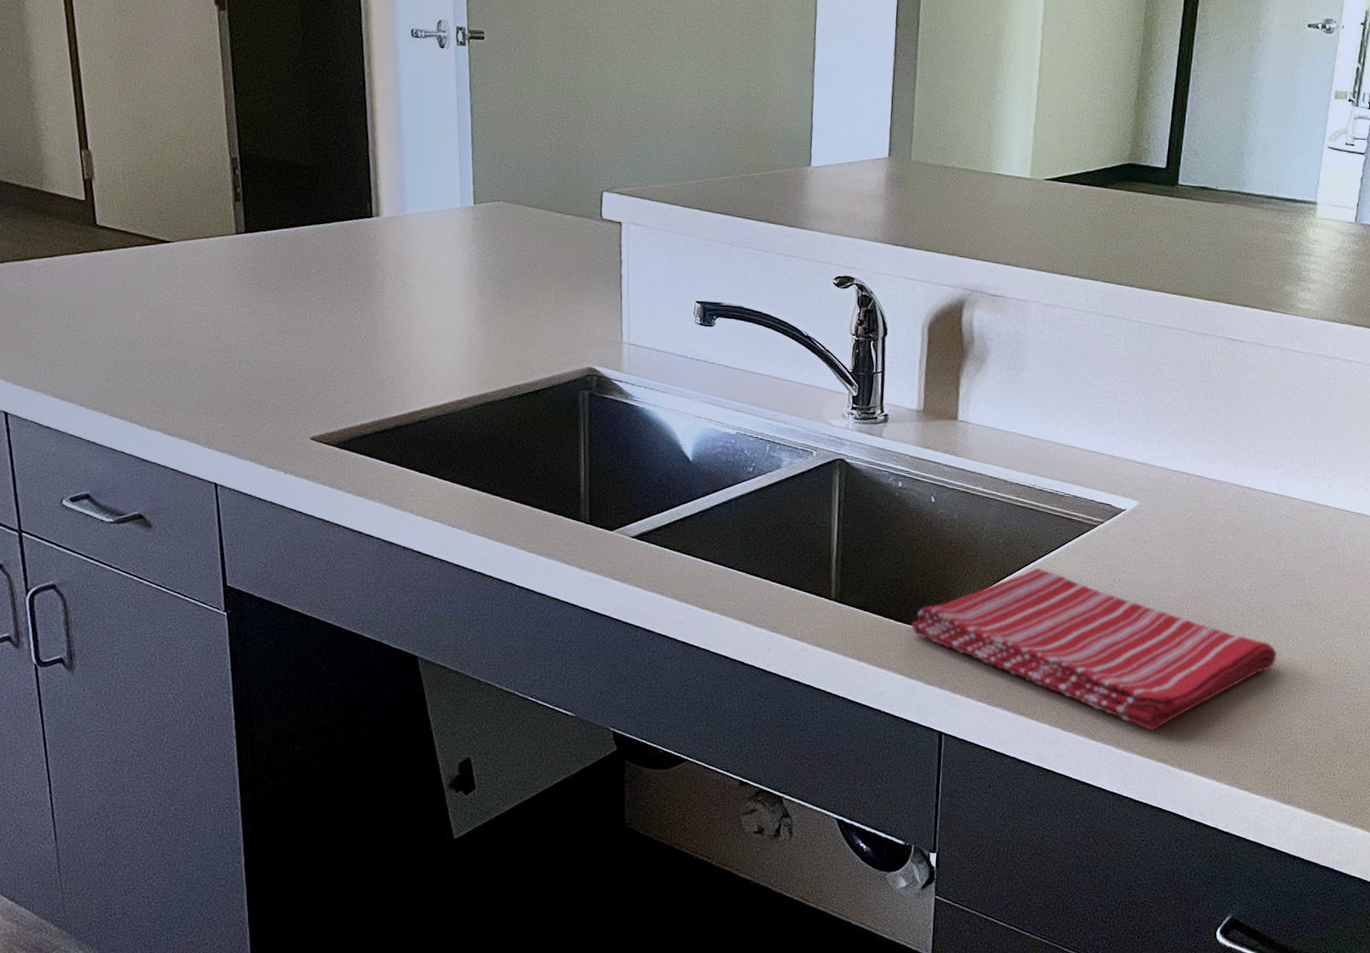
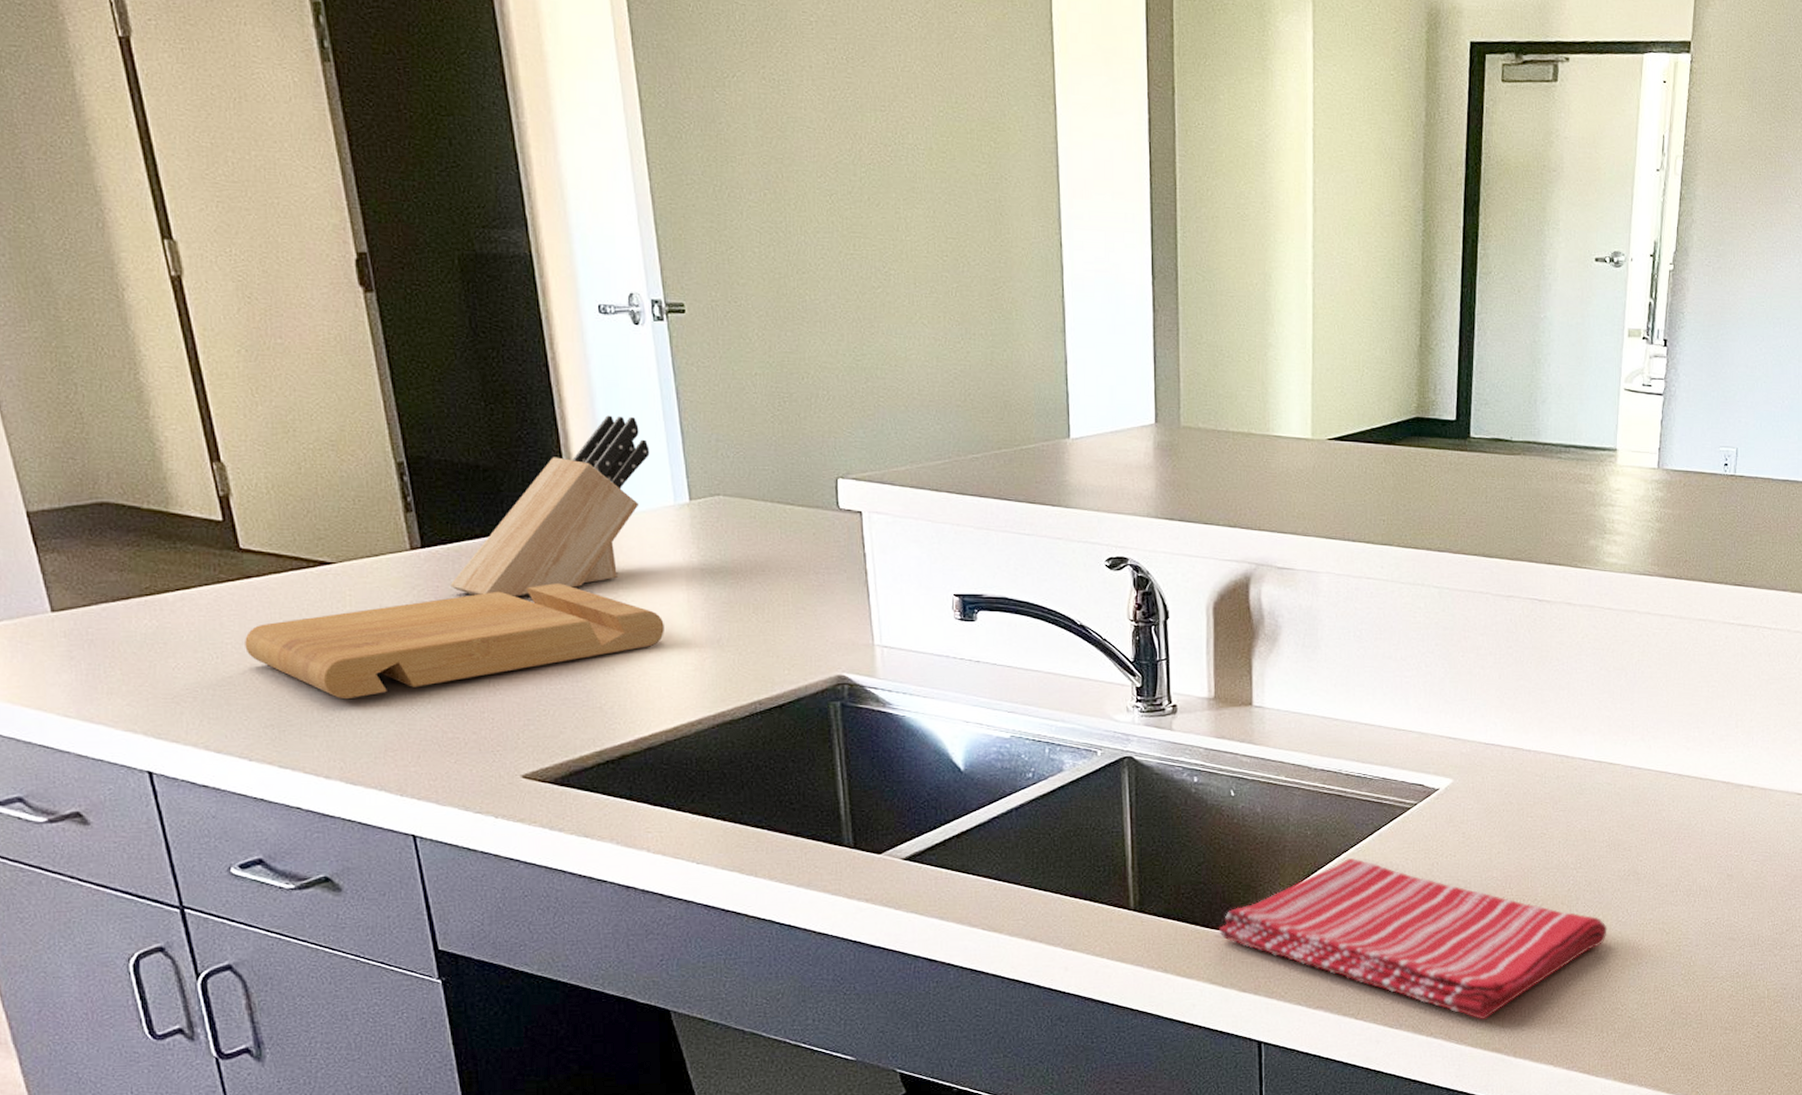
cutting board: none [93,270,443,361] -> present [245,583,664,700]
knife block: none [266,126,444,280] -> present [450,415,650,596]

